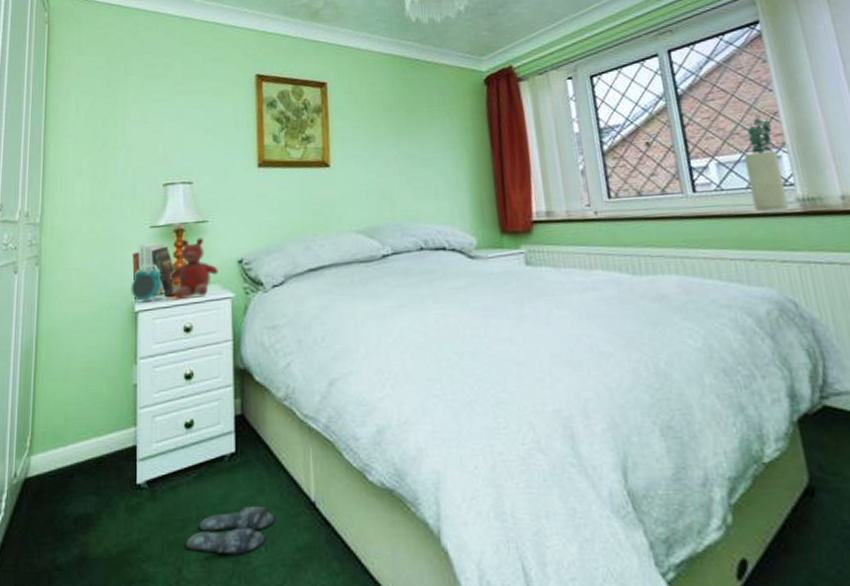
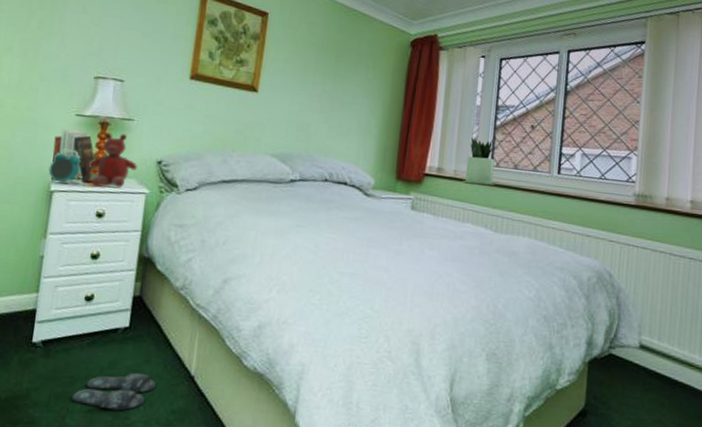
planter: none [577,167,619,224] -> present [462,137,495,186]
vase: present [744,115,789,211] -> none [601,120,632,201]

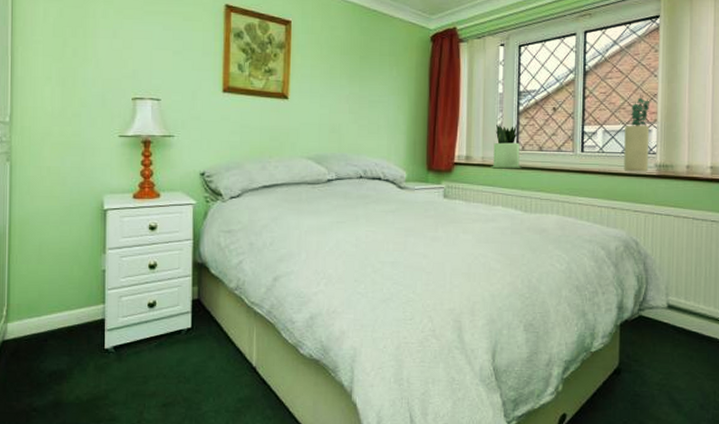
alarm clock: present [48,149,81,186] -> none [100,169,129,203]
books: present [50,128,98,183] -> none [101,149,146,199]
slippers: present [72,373,157,411] -> none [147,368,223,403]
teddy bear: present [88,132,137,188] -> none [136,150,182,202]
vase: none [601,120,632,201] -> present [624,95,650,172]

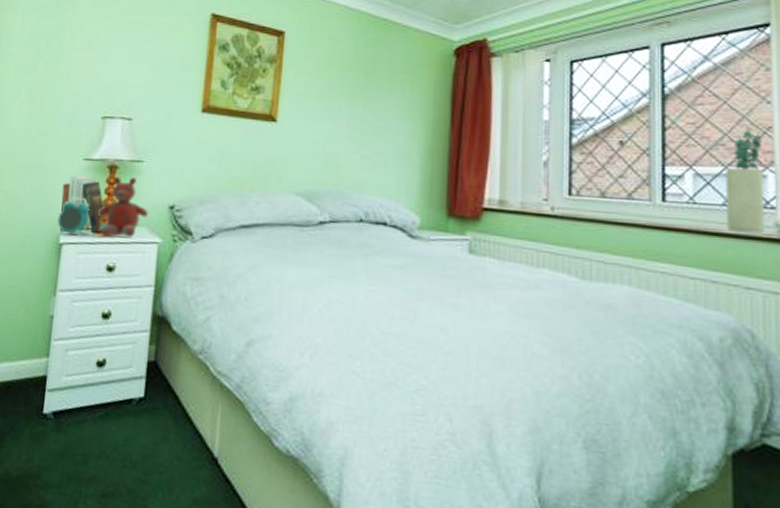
alarm clock: none [100,169,129,203] -> present [57,197,90,237]
books: none [101,149,146,199] -> present [59,174,107,233]
teddy bear: none [136,150,182,202] -> present [97,176,148,237]
planter: present [490,124,522,169] -> none [533,160,577,221]

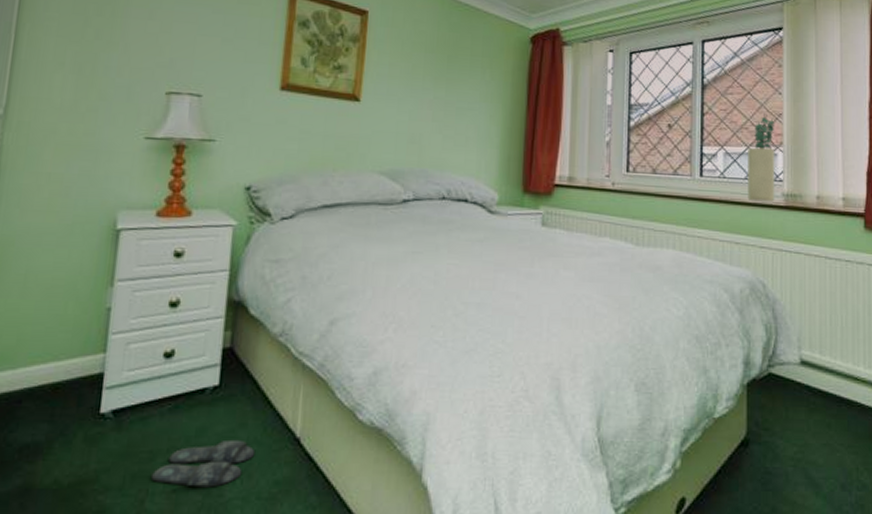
alarm clock: present [57,197,90,237] -> none [113,178,153,222]
books: present [59,174,107,233] -> none [116,154,174,217]
slippers: none [85,452,176,498] -> present [152,439,256,487]
teddy bear: present [97,176,148,237] -> none [162,156,222,221]

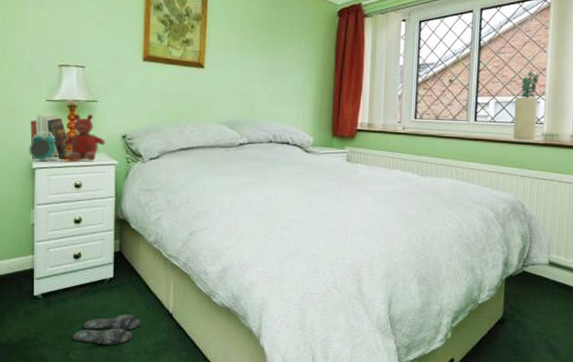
alarm clock: none [113,178,153,222] -> present [29,131,56,163]
books: none [116,154,174,217] -> present [30,112,72,159]
teddy bear: none [162,156,222,221] -> present [62,114,105,162]

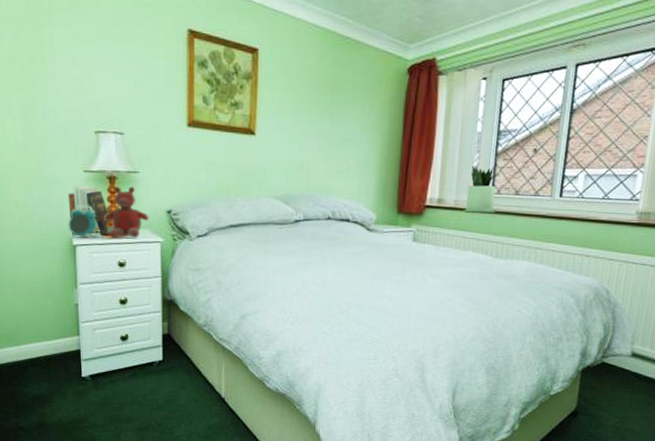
slippers: present [73,314,142,345] -> none [123,397,193,428]
planter: none [390,94,419,136] -> present [463,165,496,214]
vase: present [513,69,540,141] -> none [602,136,640,220]

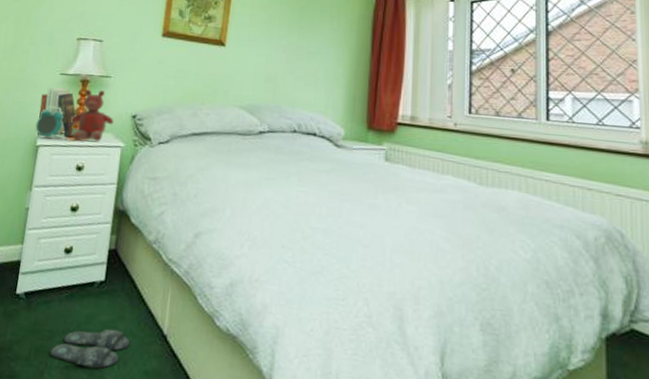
slippers: none [123,397,193,428] -> present [50,329,131,369]
planter: present [463,165,496,214] -> none [439,83,476,135]

